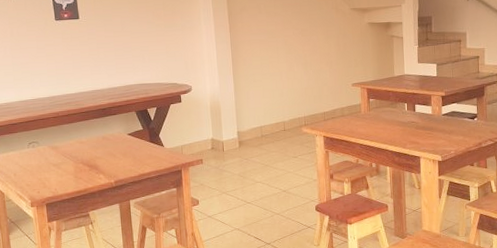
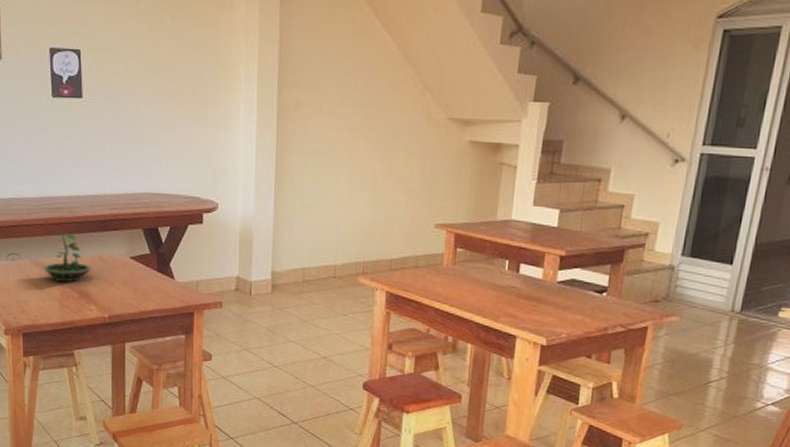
terrarium: none [58,120,99,159] -> present [42,231,93,282]

